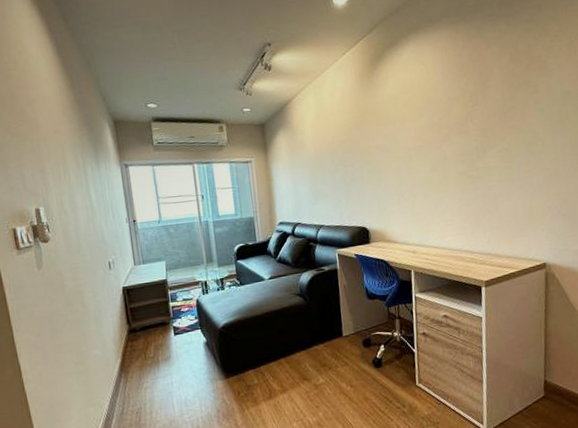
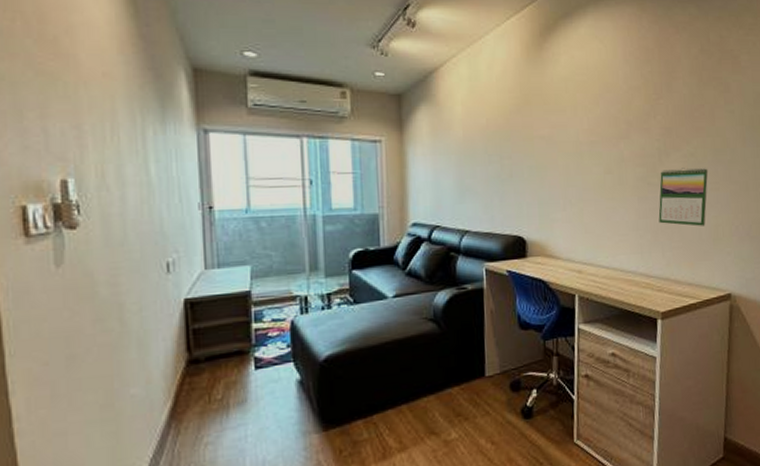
calendar: none [479,159,522,209] -> present [658,167,708,226]

